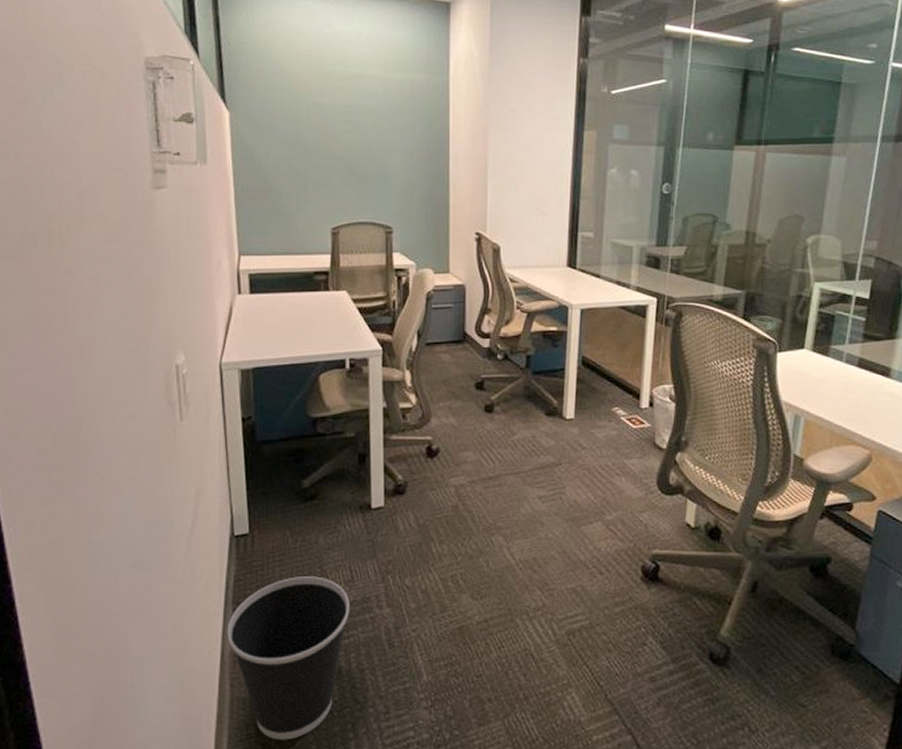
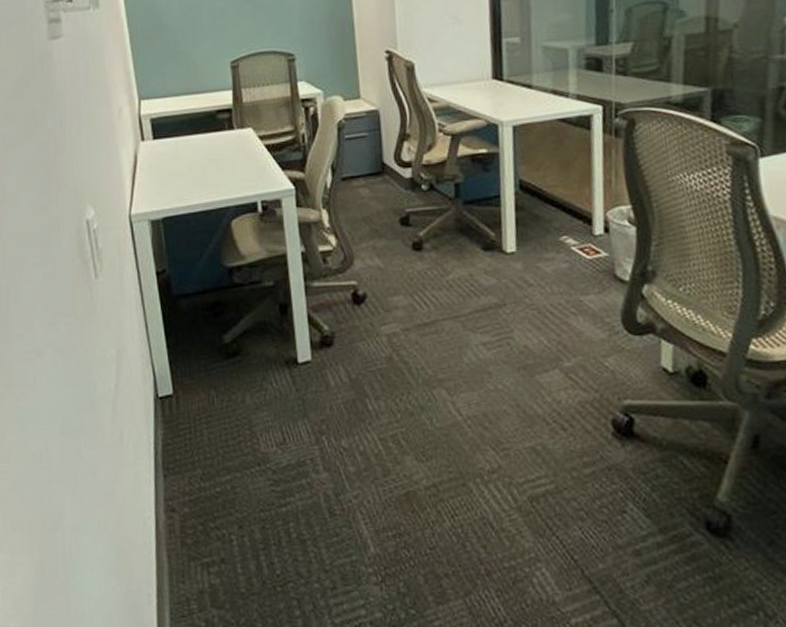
wastebasket: present [227,576,350,740] -> none [159,439,285,617]

